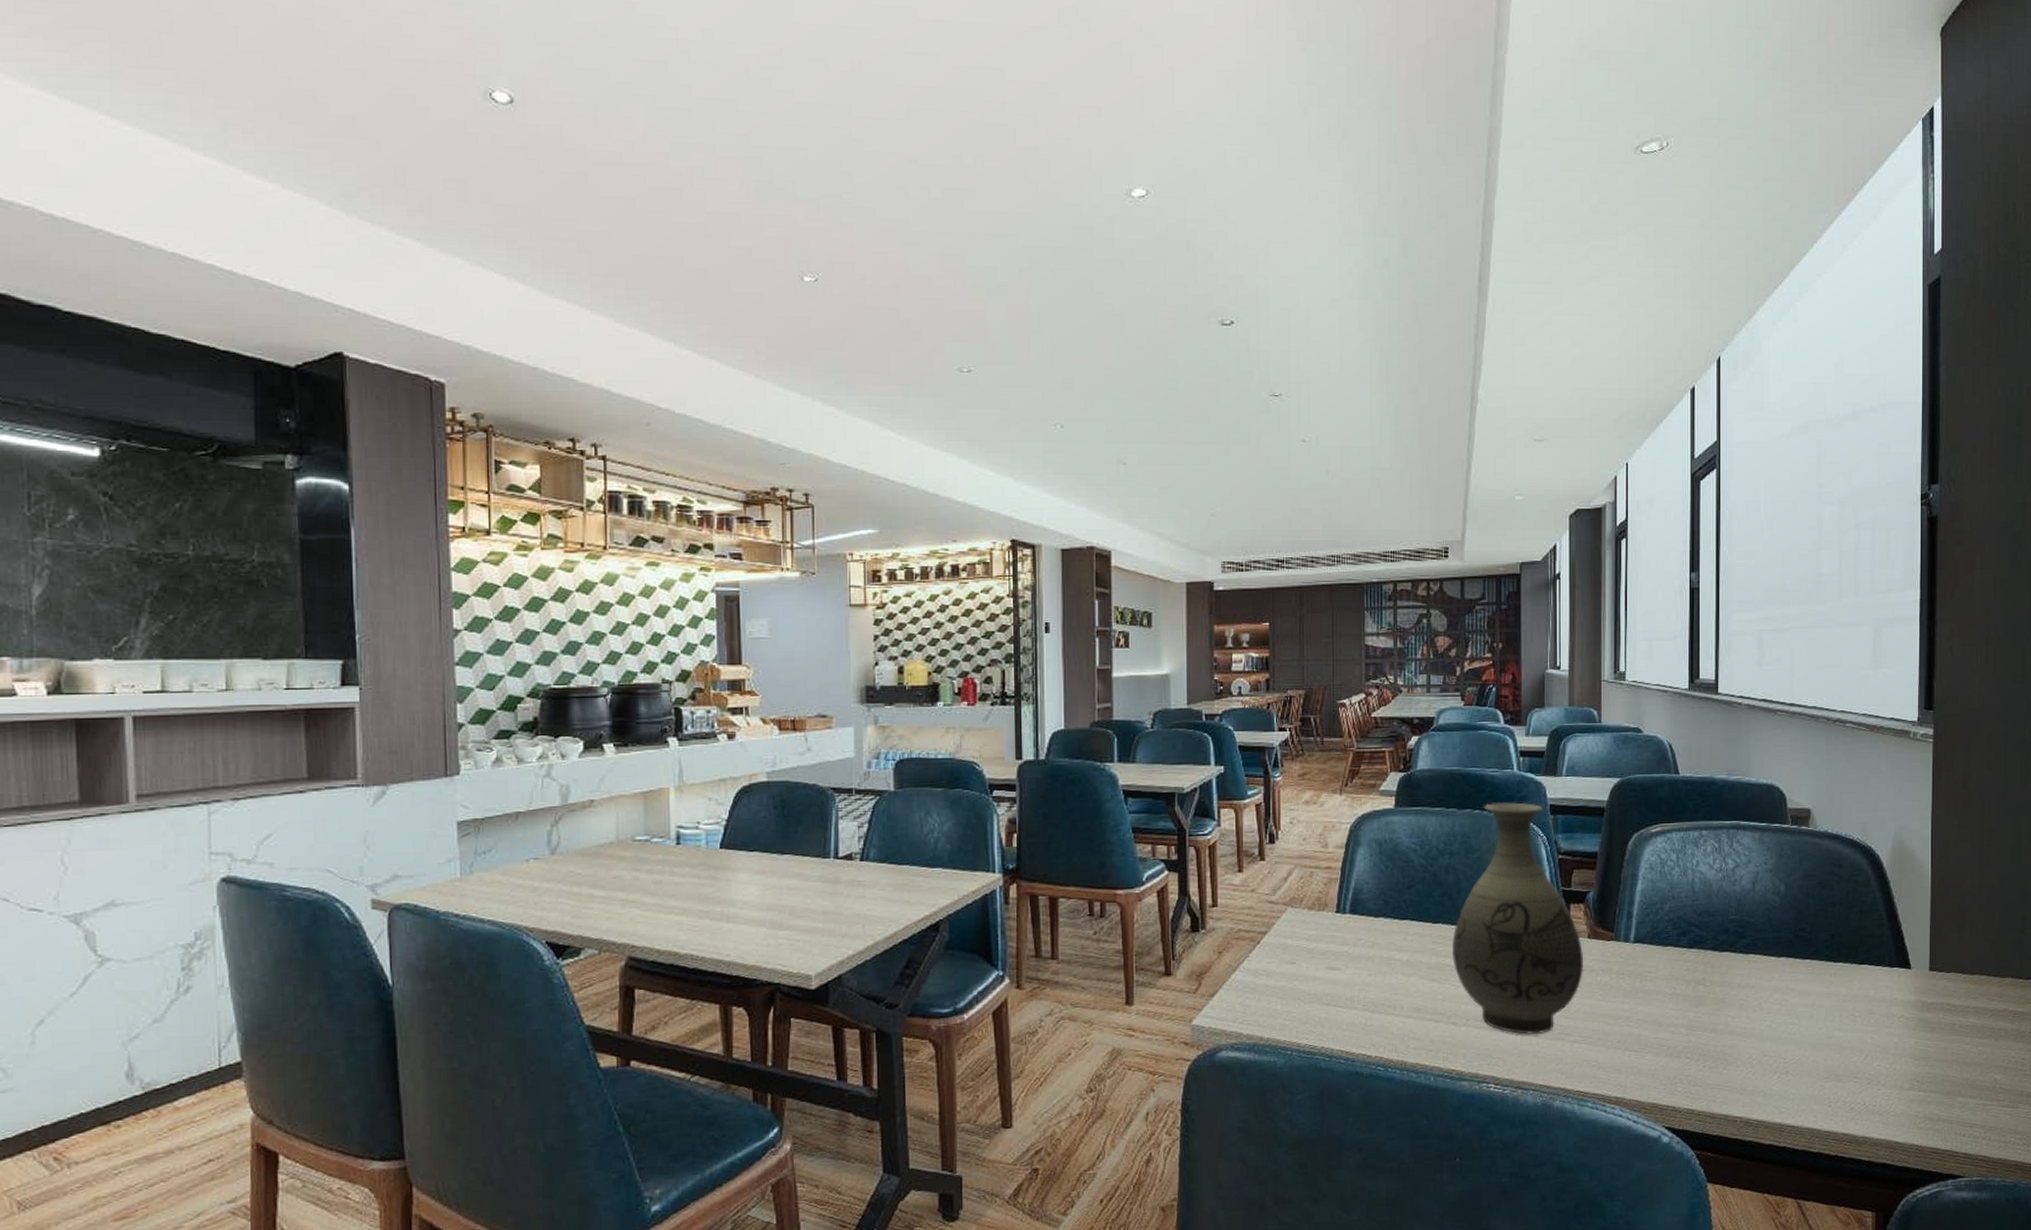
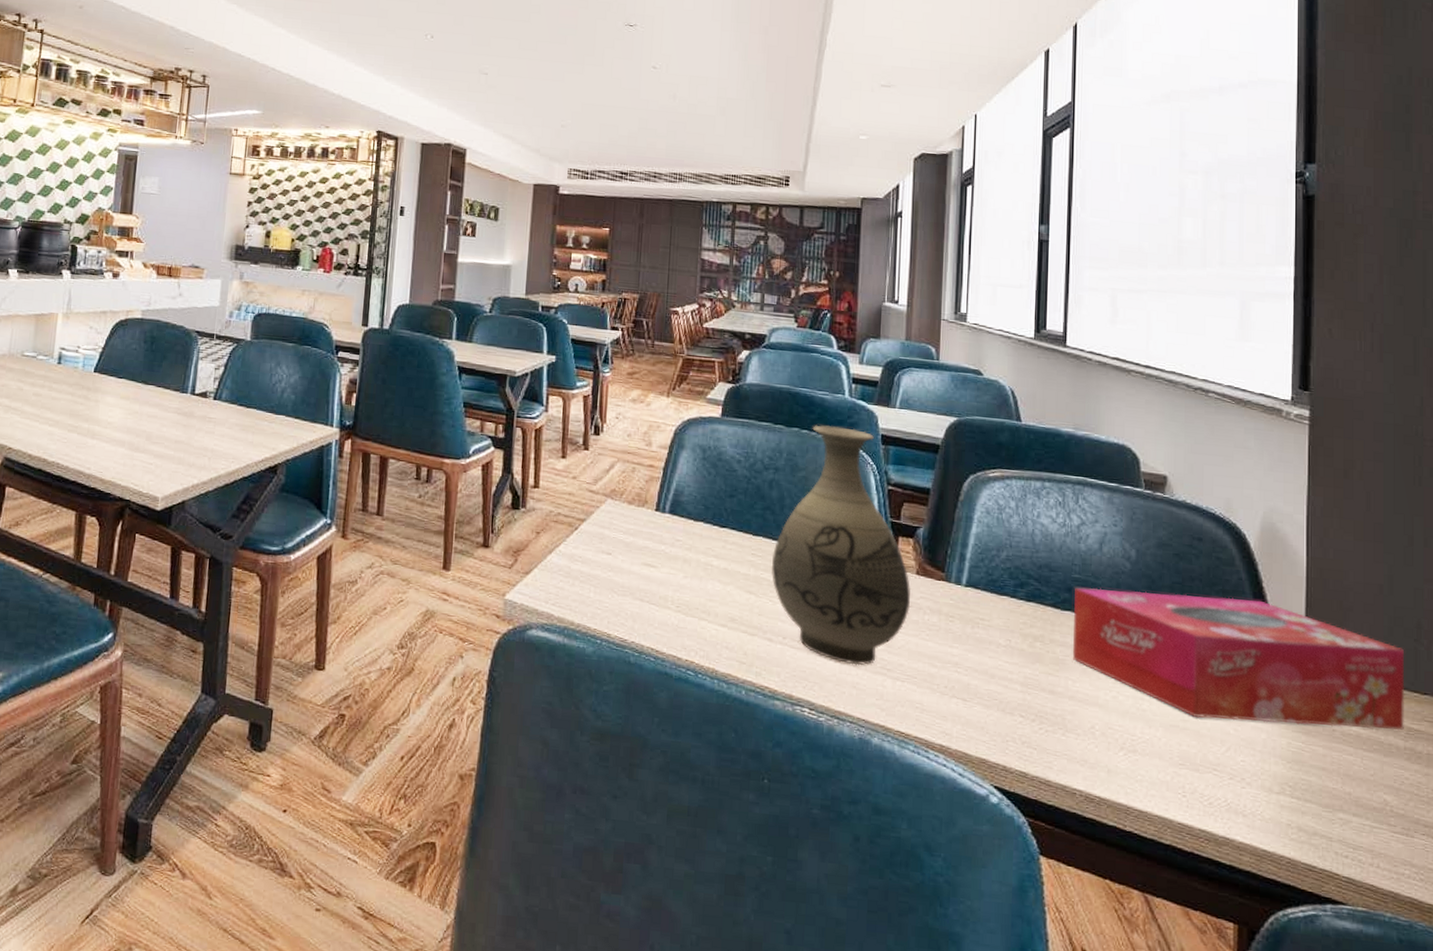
tissue box: none [1730,915,2012,1033] -> present [1072,587,1405,731]

